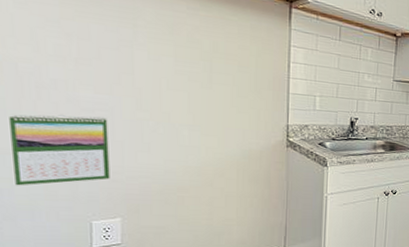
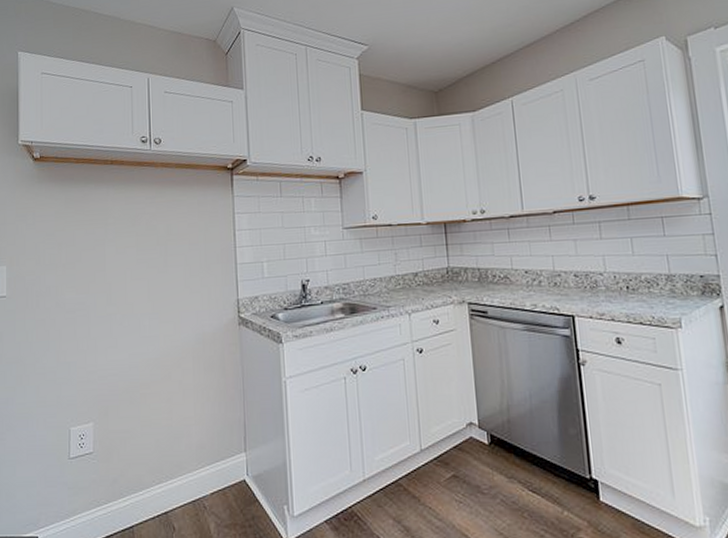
calendar: present [9,114,110,186] -> none [17,316,86,394]

